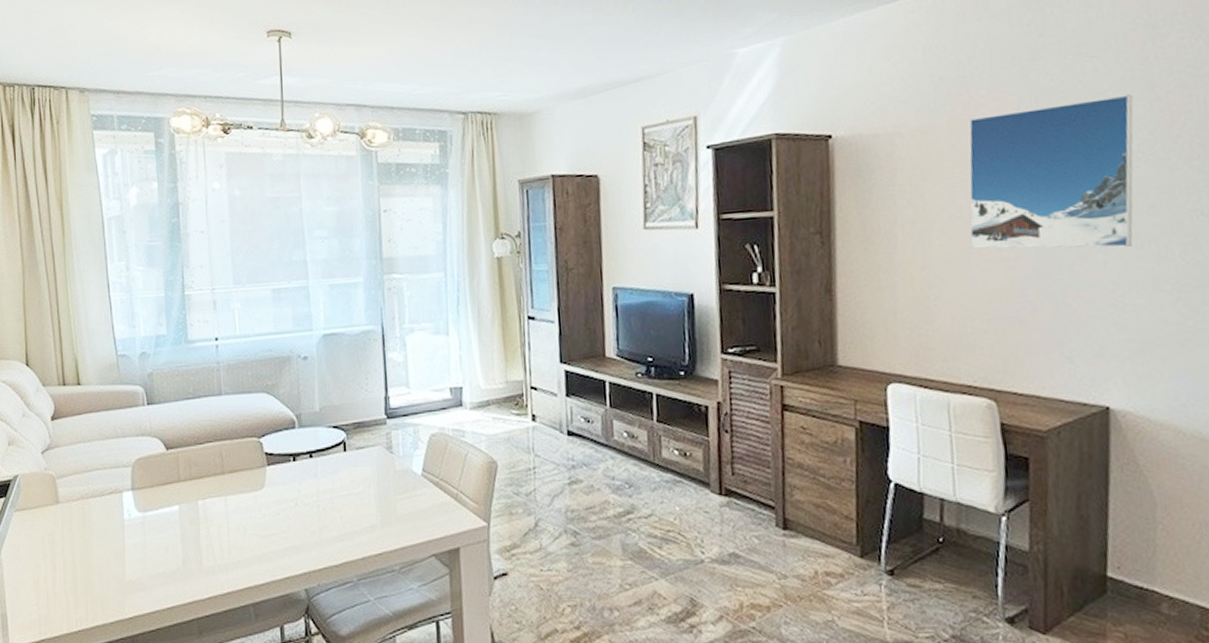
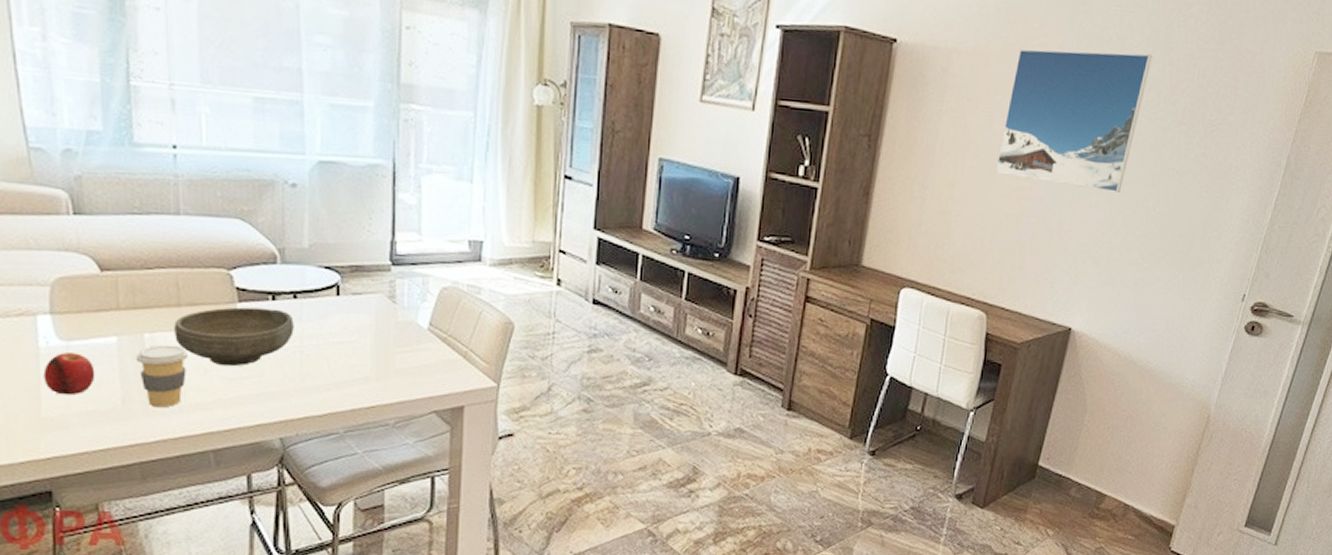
fruit: none [127,522,164,560] -> present [43,352,96,396]
coffee cup: none [192,509,232,567] -> present [135,345,190,408]
bowl: none [220,468,312,525] -> present [174,307,294,367]

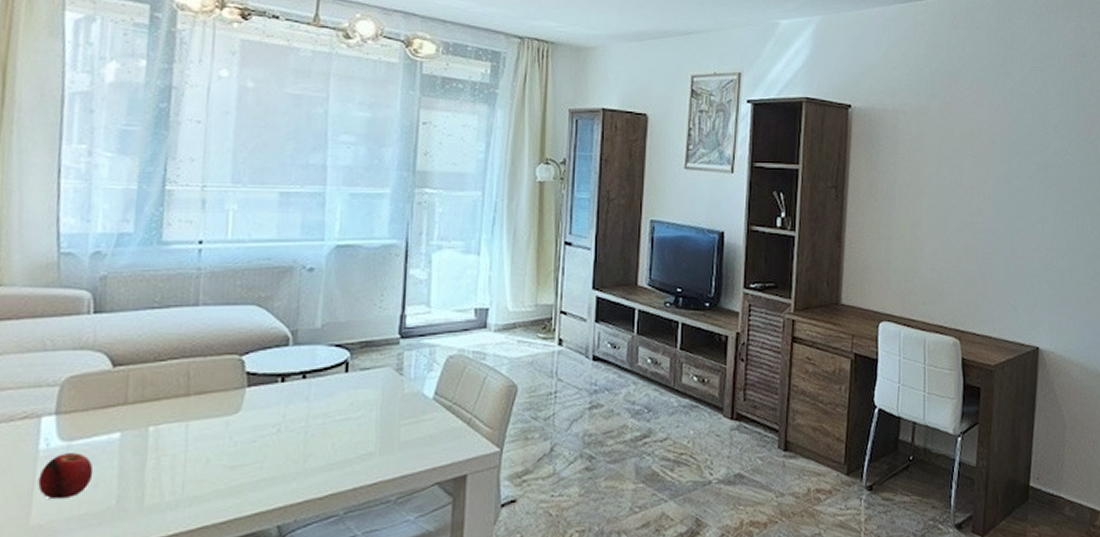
coffee cup: present [135,345,190,408] -> none [136,436,193,504]
bowl: present [174,307,294,367] -> none [179,390,301,454]
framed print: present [995,48,1153,192] -> none [949,103,1068,221]

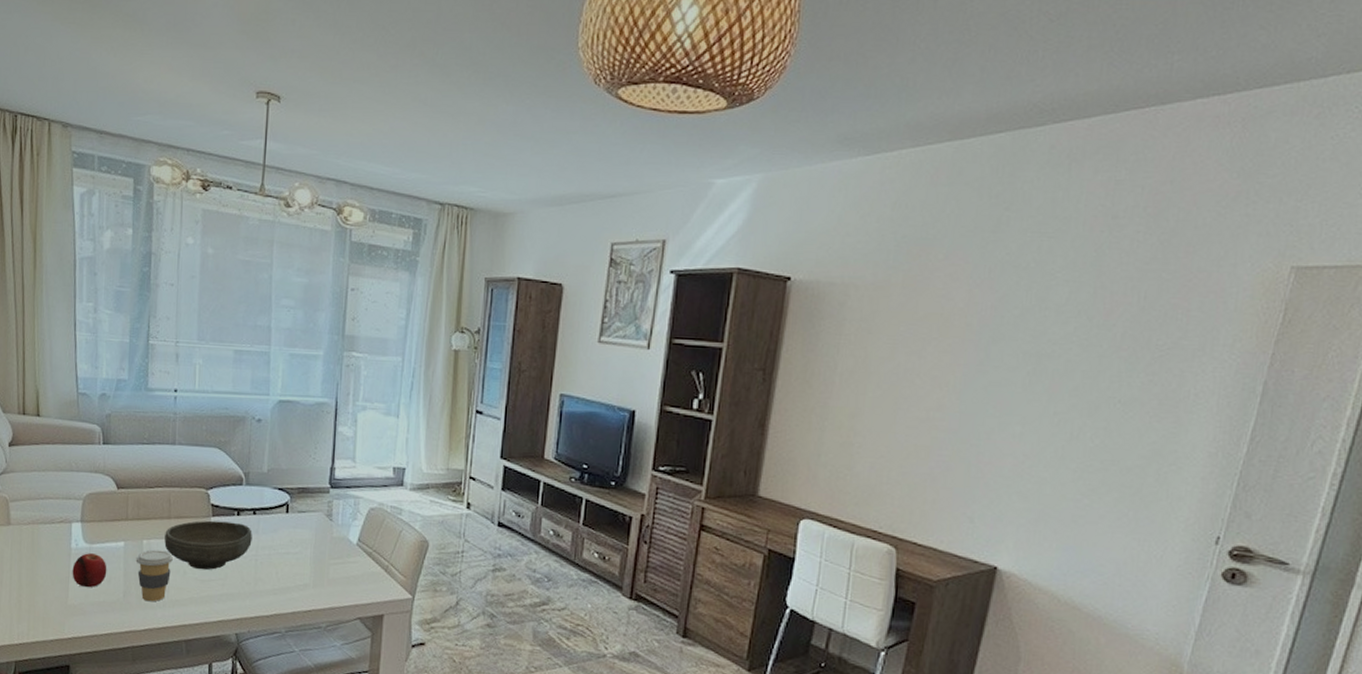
coffee cup: none [136,436,193,504] -> present [135,550,174,602]
bowl: none [179,390,301,454] -> present [164,520,252,570]

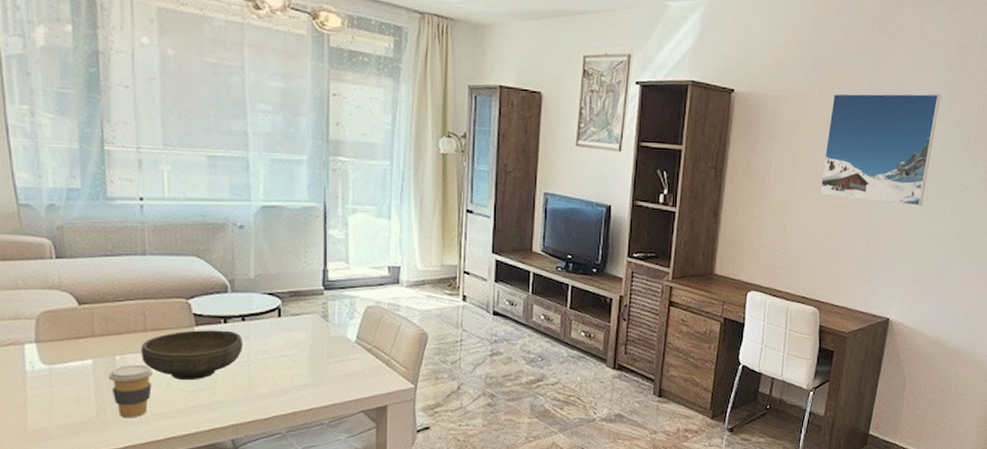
fruit: present [72,553,107,588] -> none [29,375,74,411]
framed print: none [901,278,1080,423] -> present [820,93,941,206]

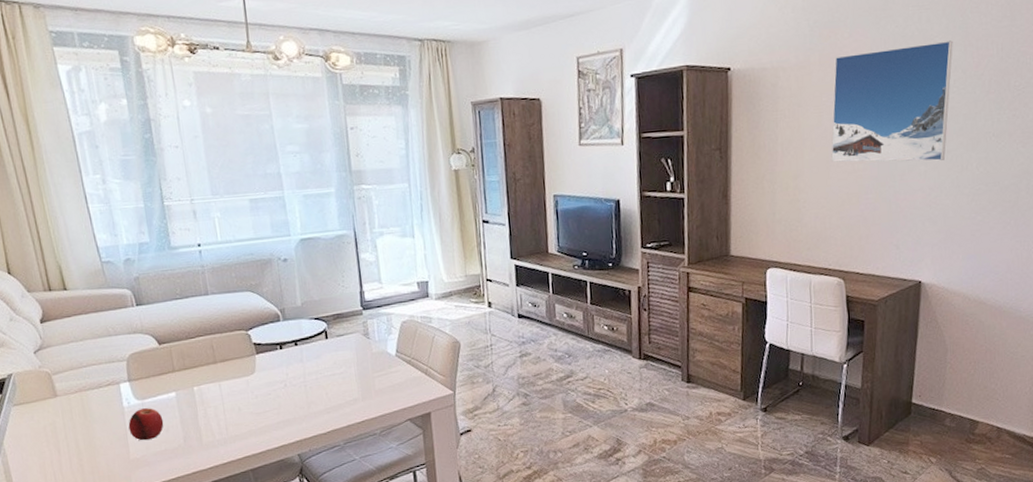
fruit: none [29,375,74,411] -> present [128,408,164,440]
coffee cup: present [108,365,154,418] -> none [189,393,227,442]
bowl: present [141,330,243,381] -> none [213,355,299,405]

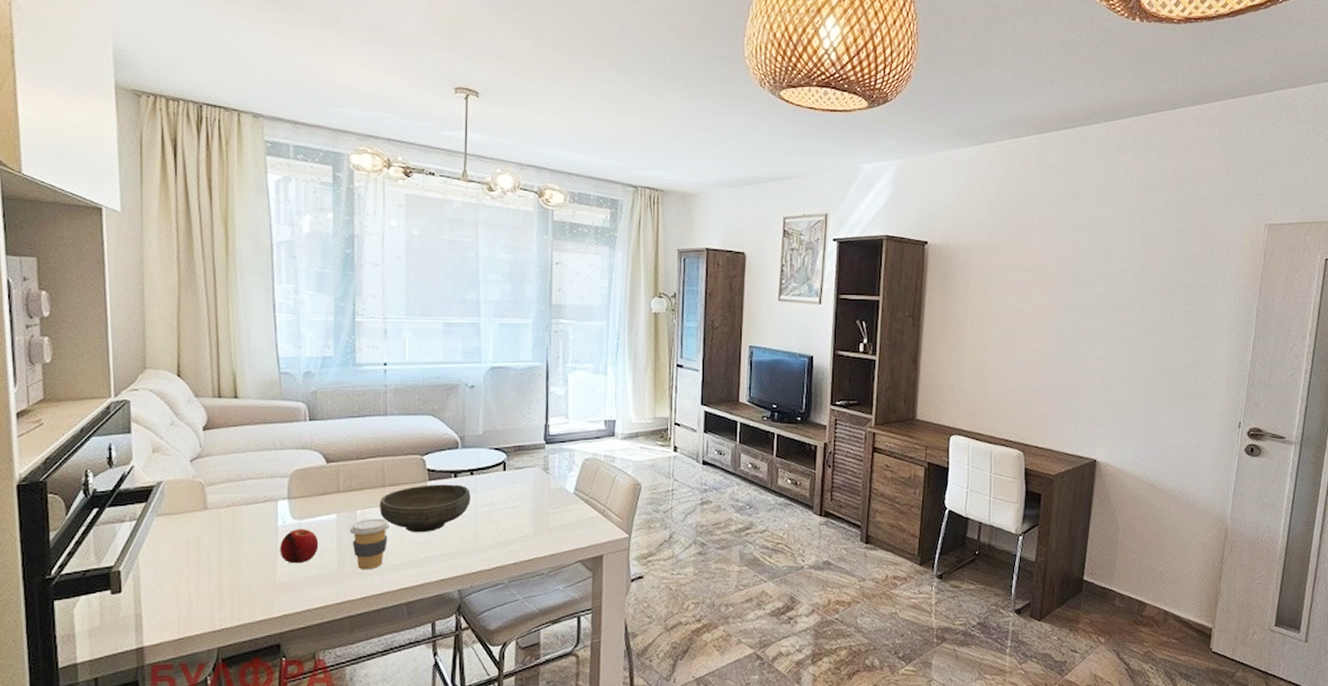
coffee cup: none [189,393,227,442] -> present [349,518,391,570]
bowl: none [213,355,299,405] -> present [380,484,471,533]
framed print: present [831,40,953,163] -> none [1017,237,1132,346]

